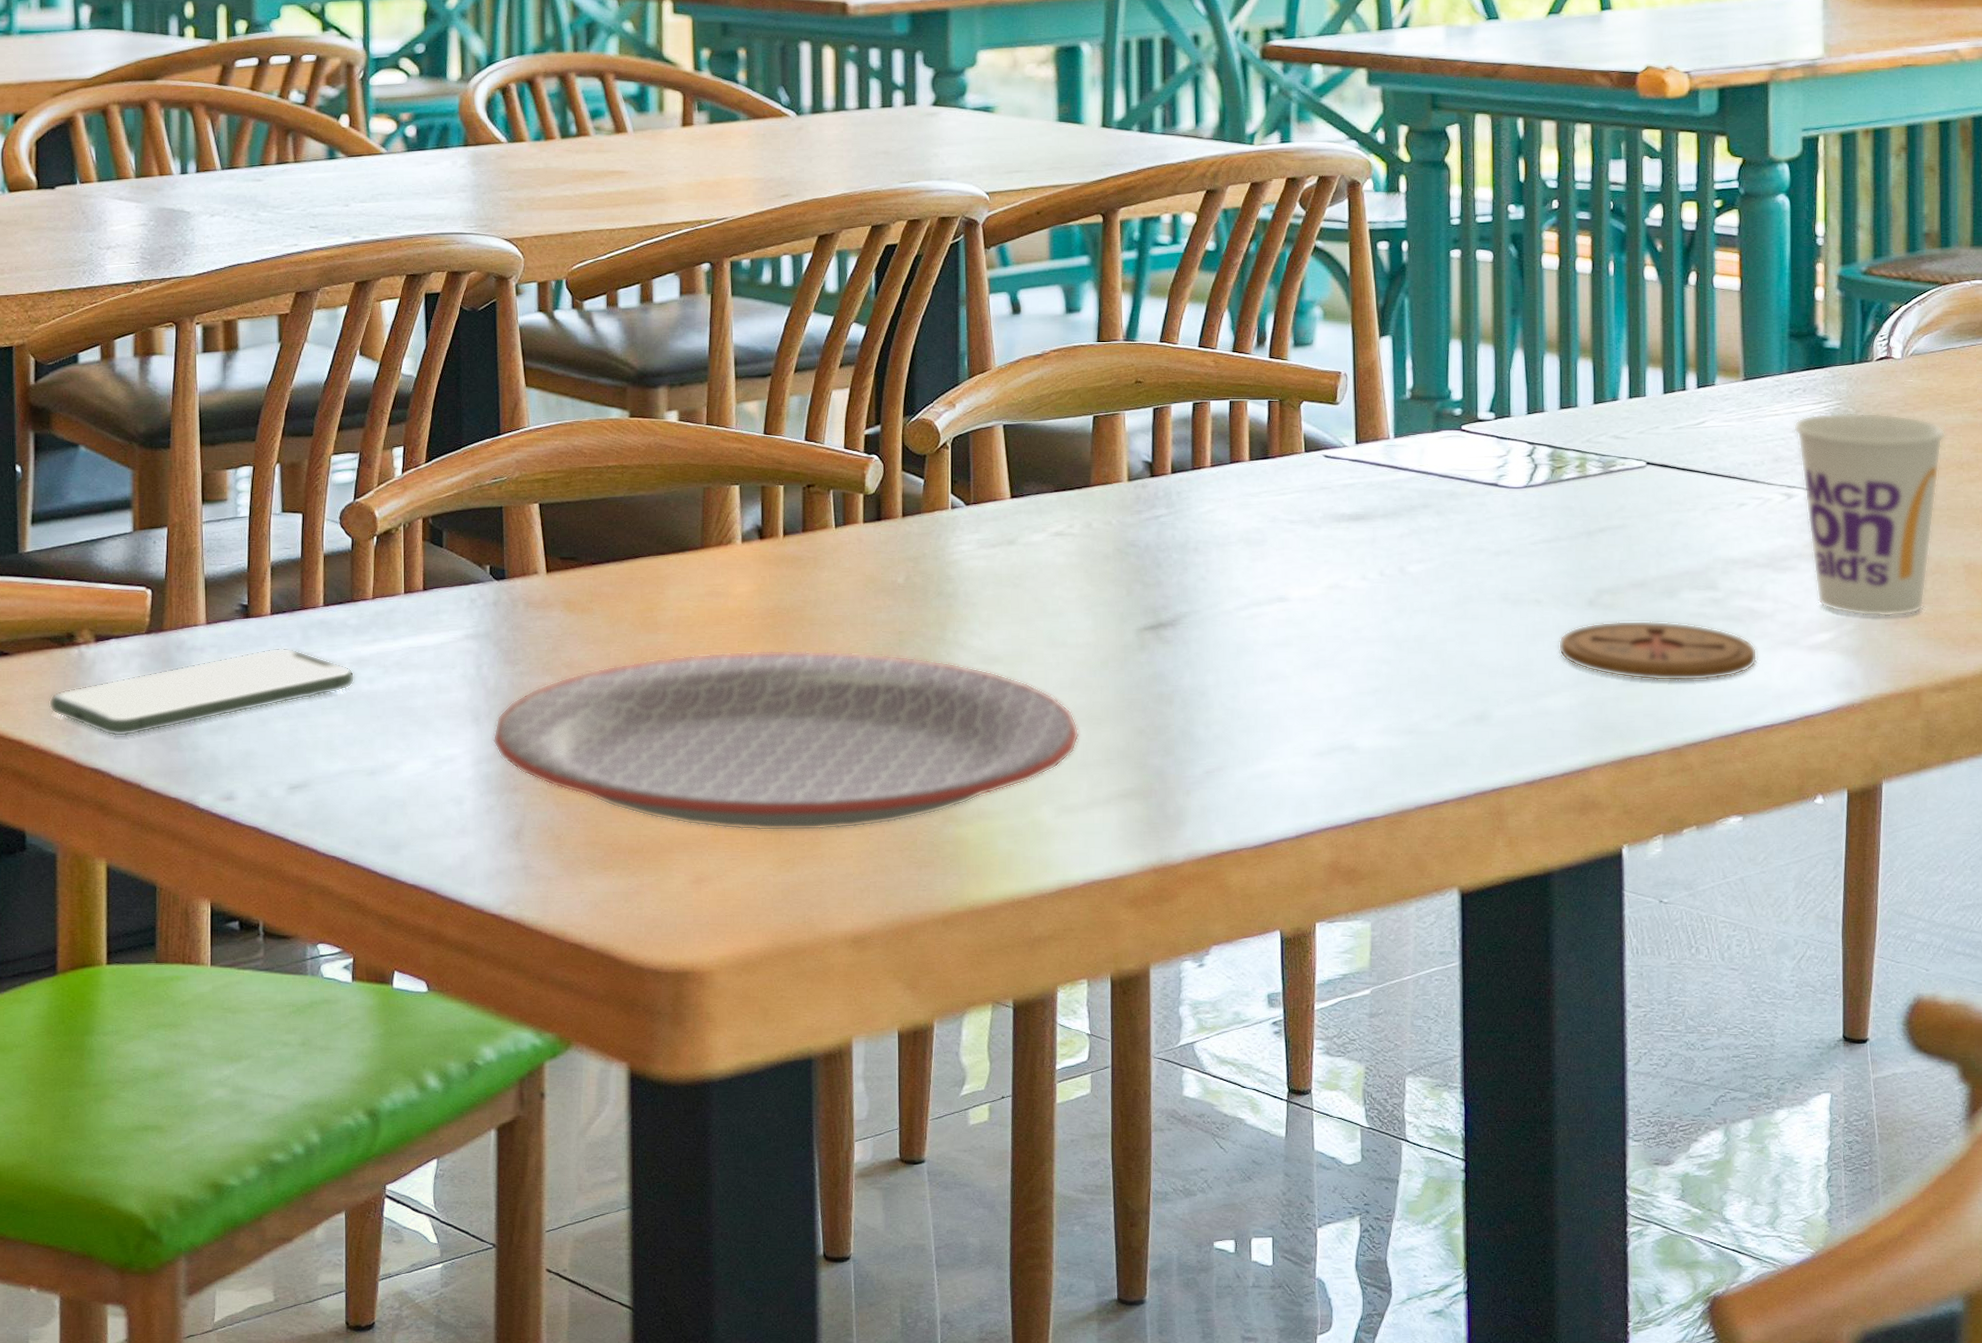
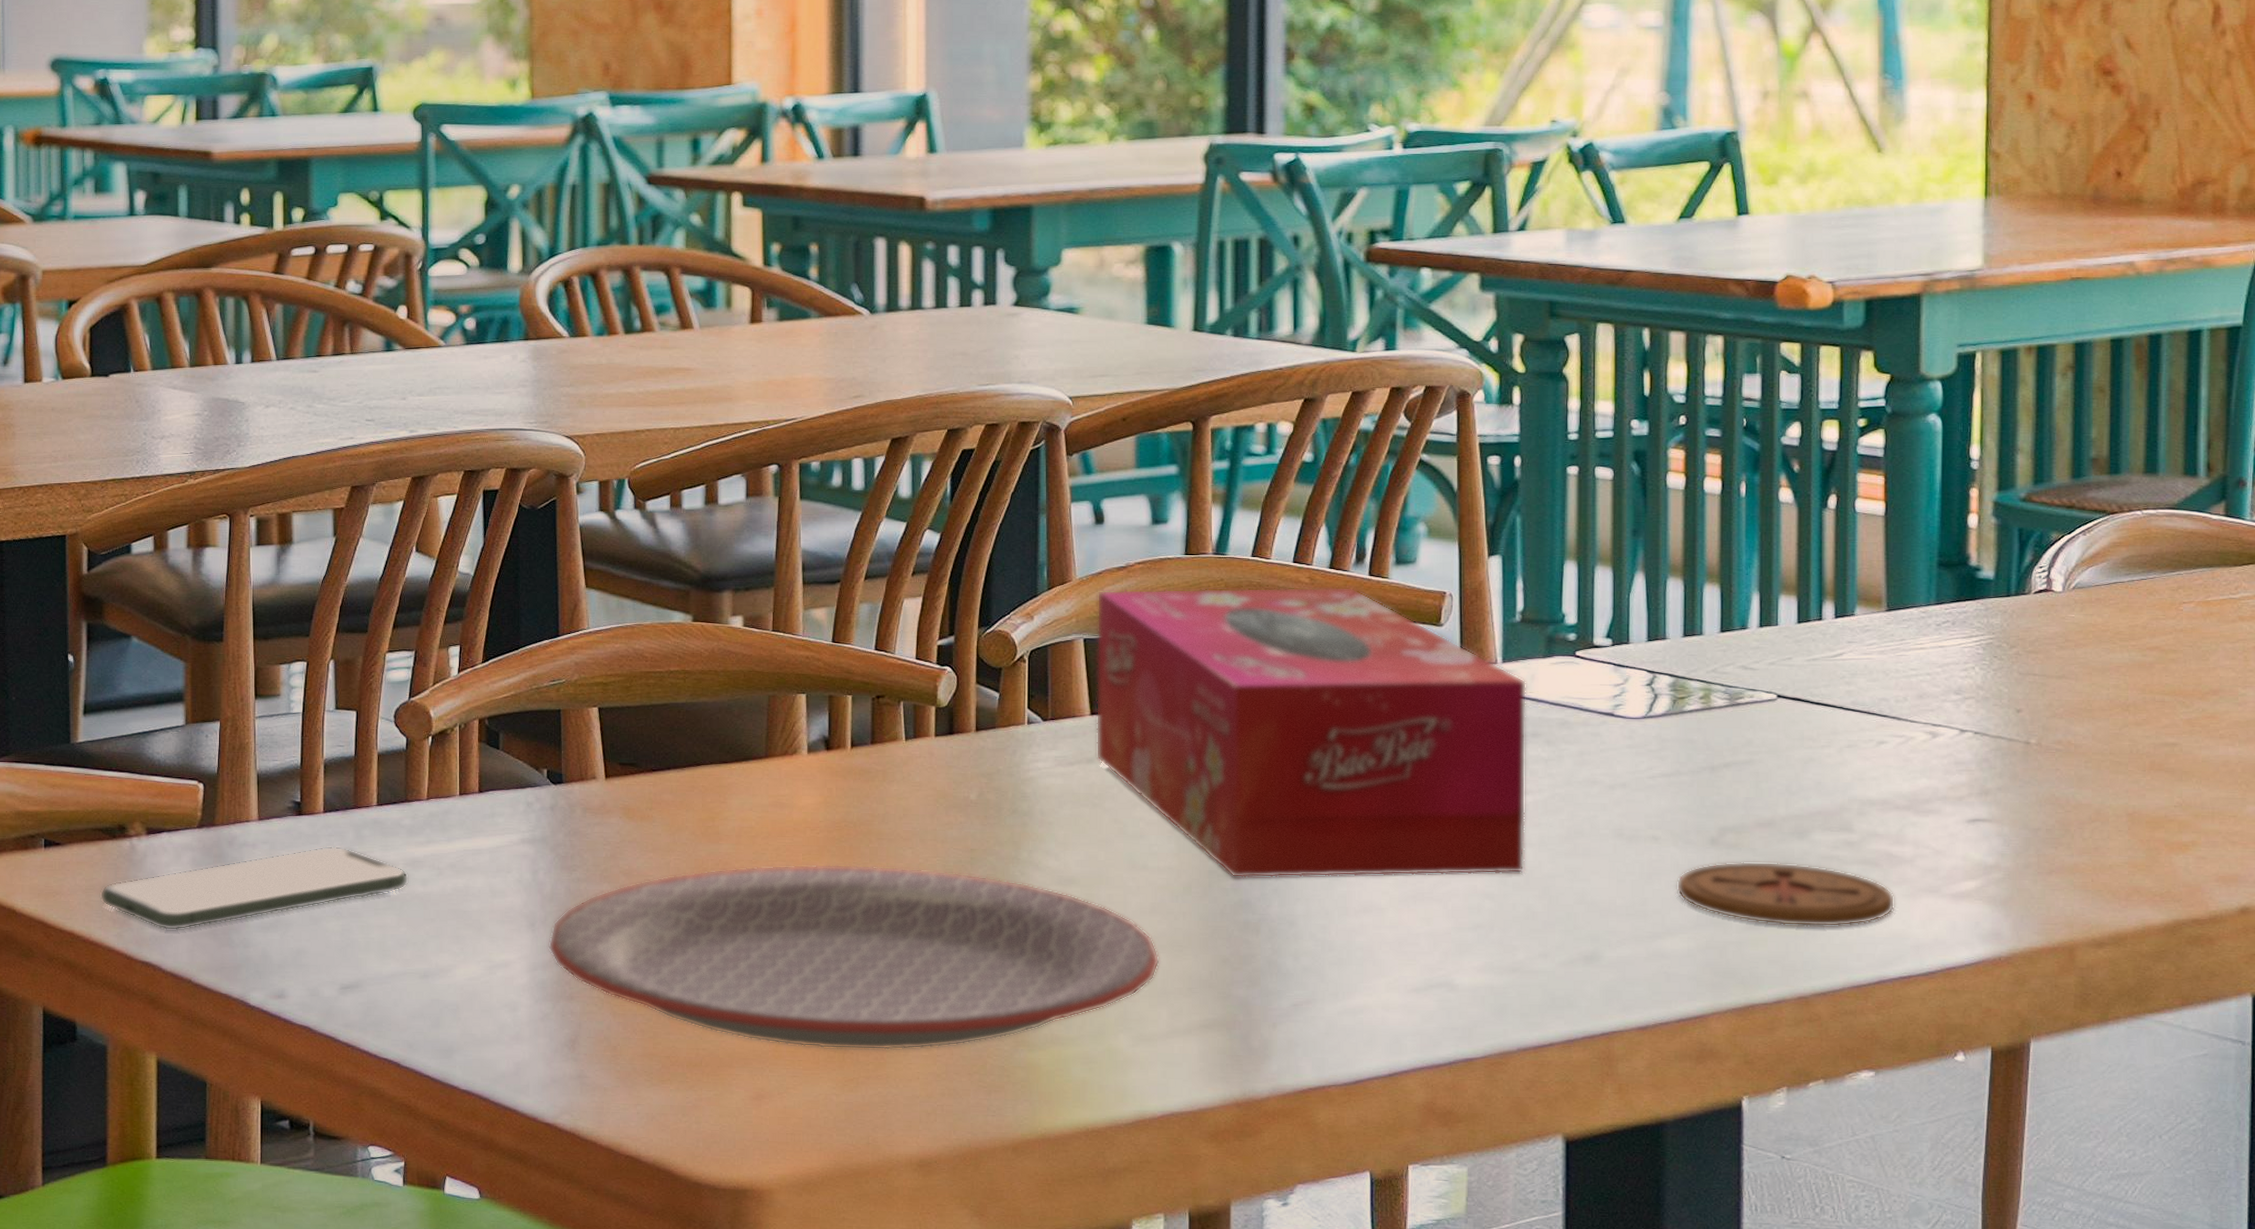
tissue box: none [1015,369,1419,652] -> present [1096,586,1527,878]
cup: present [1793,412,1946,617] -> none [1940,647,2111,866]

